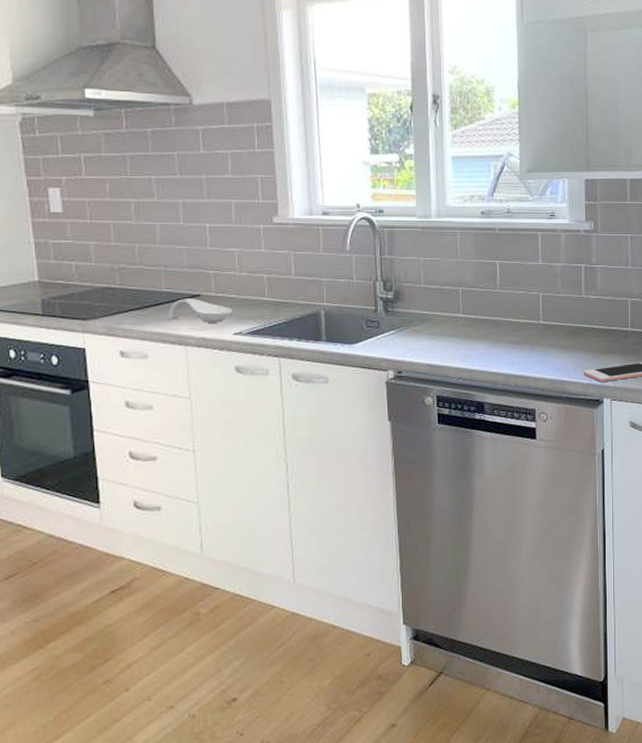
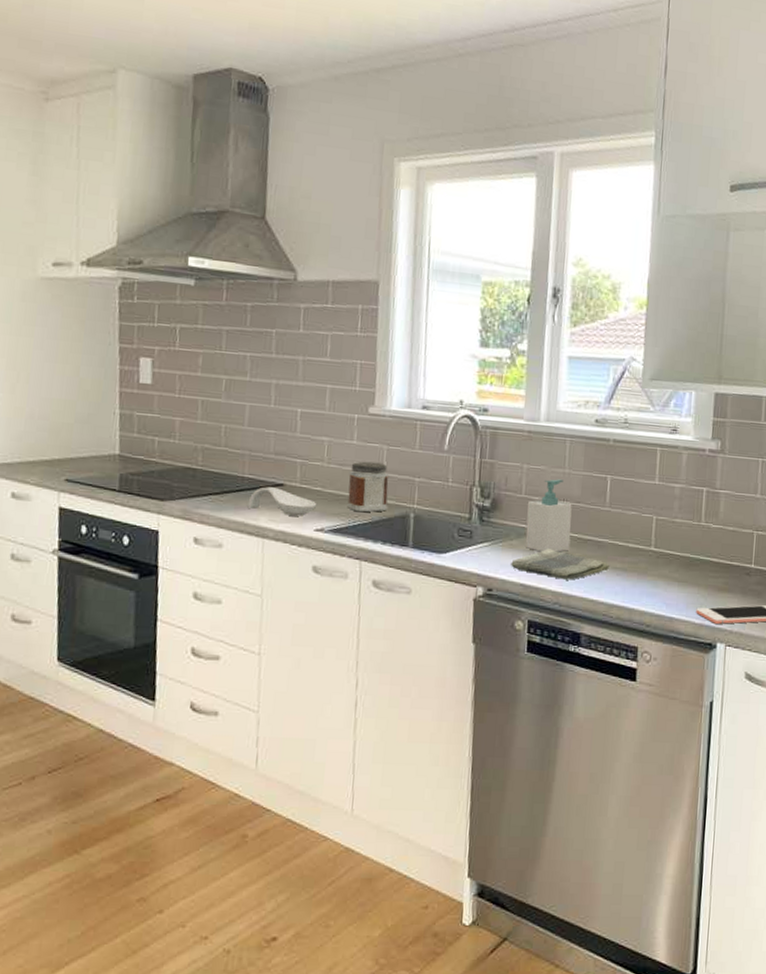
jar: none [260,267,300,314] -> present [347,461,390,513]
dish towel: none [417,331,504,357] -> present [511,549,609,580]
soap bottle: none [426,268,468,335] -> present [525,479,572,552]

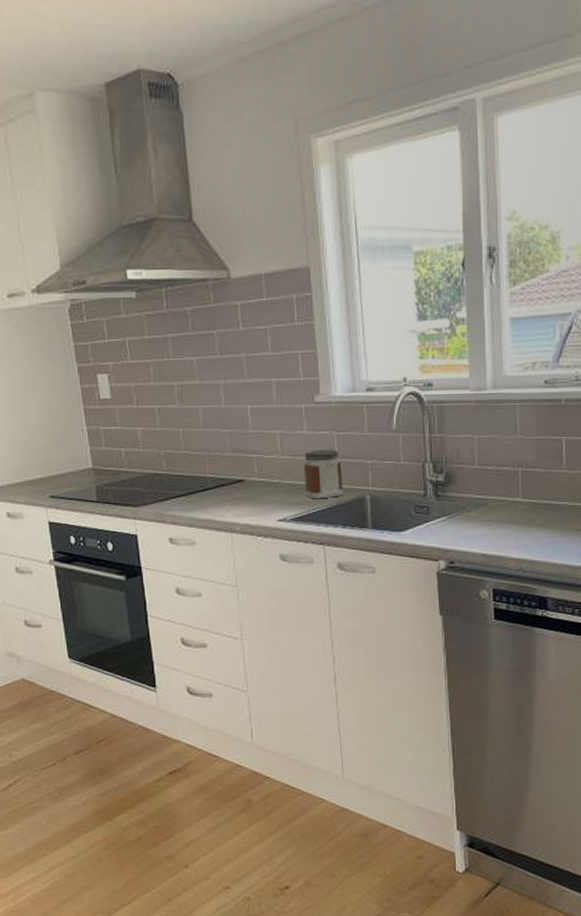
spoon rest: present [247,487,317,516] -> none [213,484,277,509]
dish towel: present [511,549,609,580] -> none [470,517,571,546]
soap bottle: present [525,479,572,552] -> none [481,446,529,521]

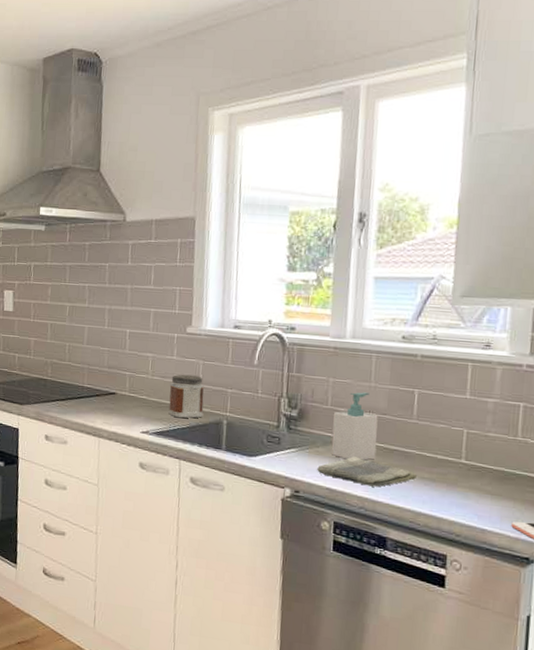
dish towel: none [470,517,571,546] -> present [317,456,417,487]
soap bottle: none [481,446,529,521] -> present [331,392,378,460]

